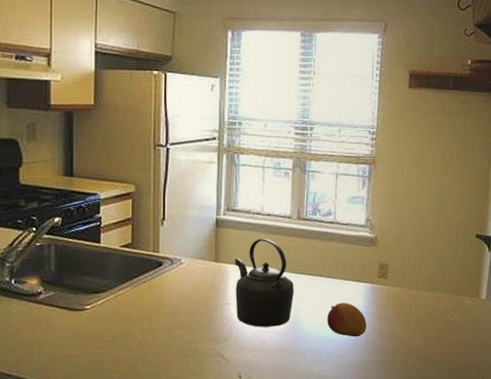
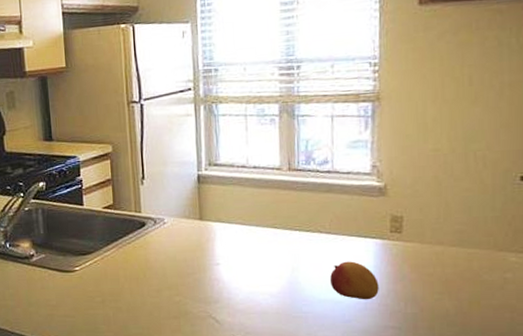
kettle: present [235,239,295,327] -> none [221,193,290,289]

